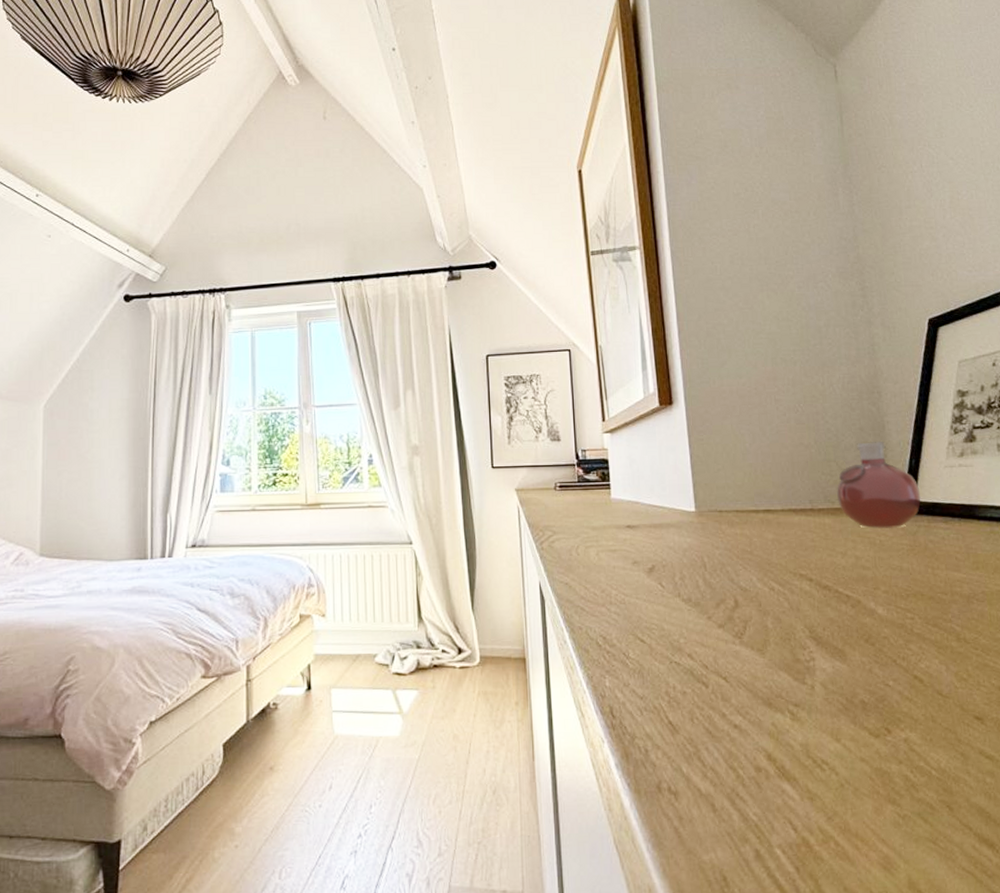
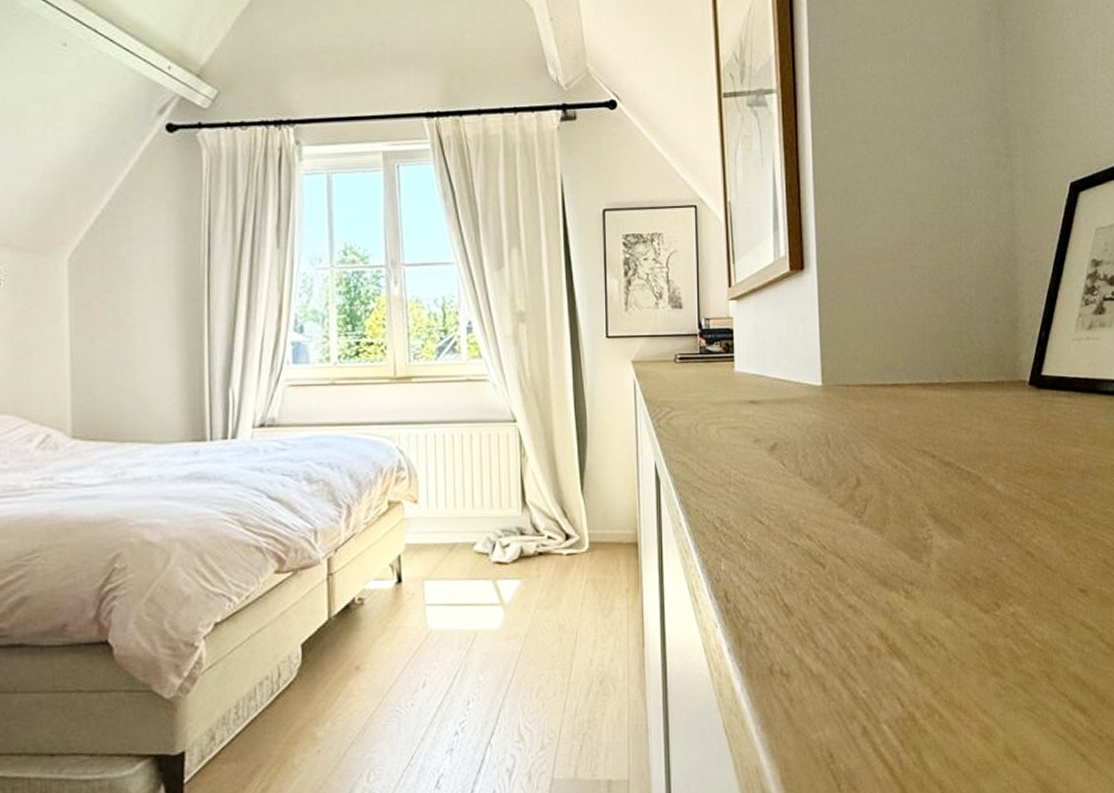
potion bottle: present [837,442,921,529] -> none [966,313,1048,403]

